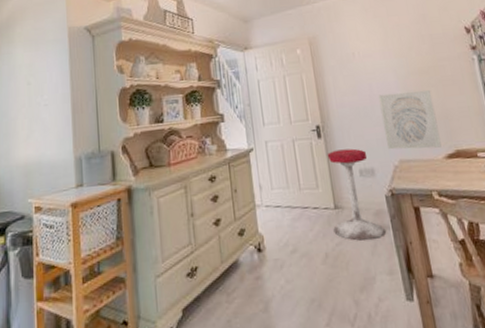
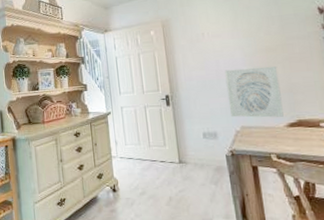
stool: present [327,148,386,241] -> none [174,115,224,190]

